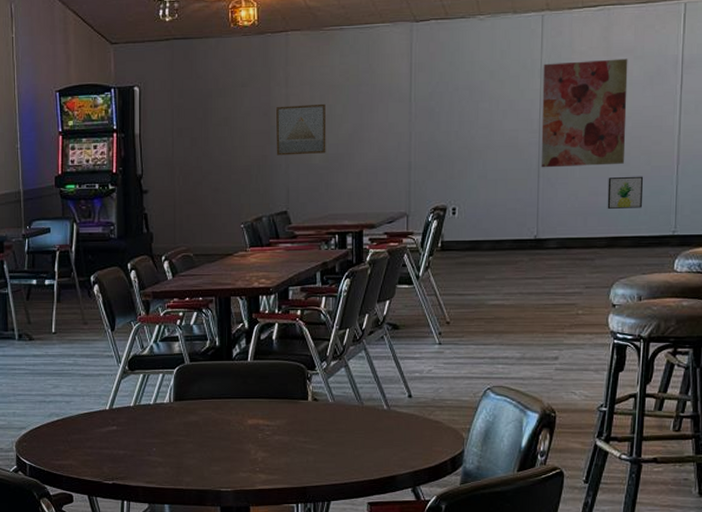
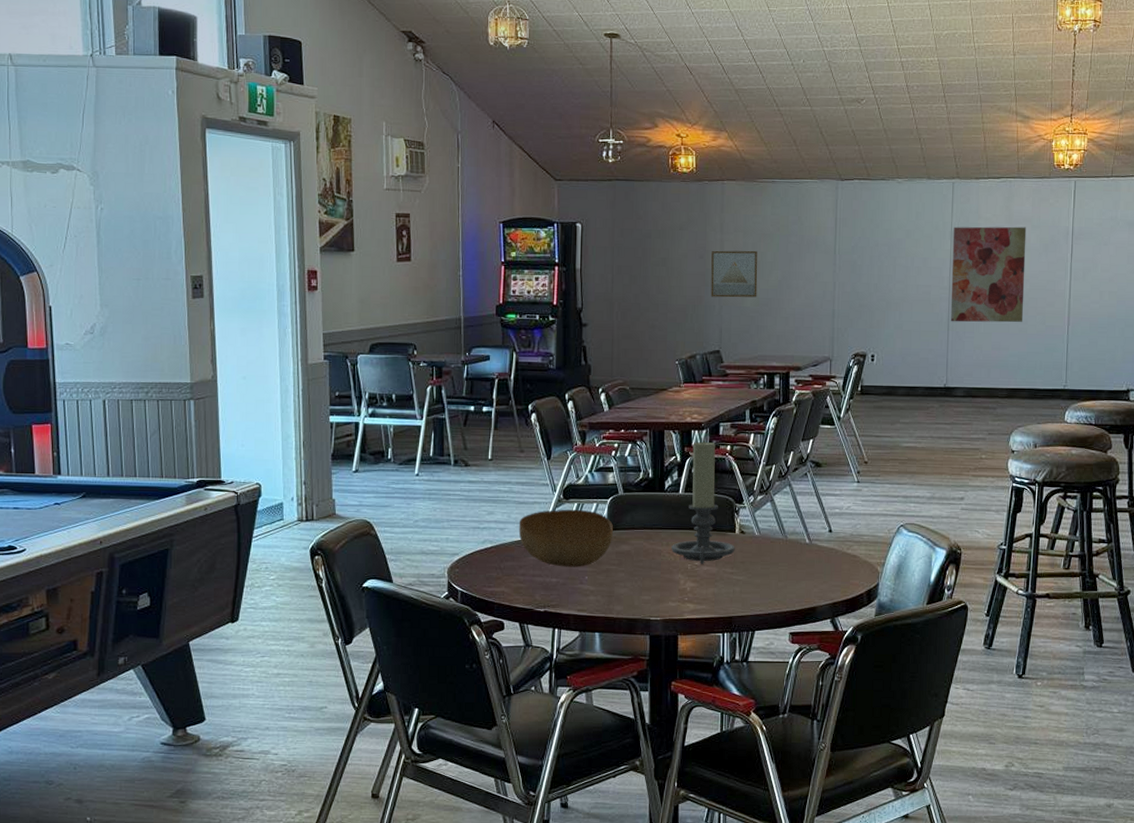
bowl: none [84,380,181,439] -> present [518,509,614,567]
candle holder: none [241,305,308,433] -> present [672,440,735,564]
wall art: present [607,176,644,210] -> none [1008,333,1039,363]

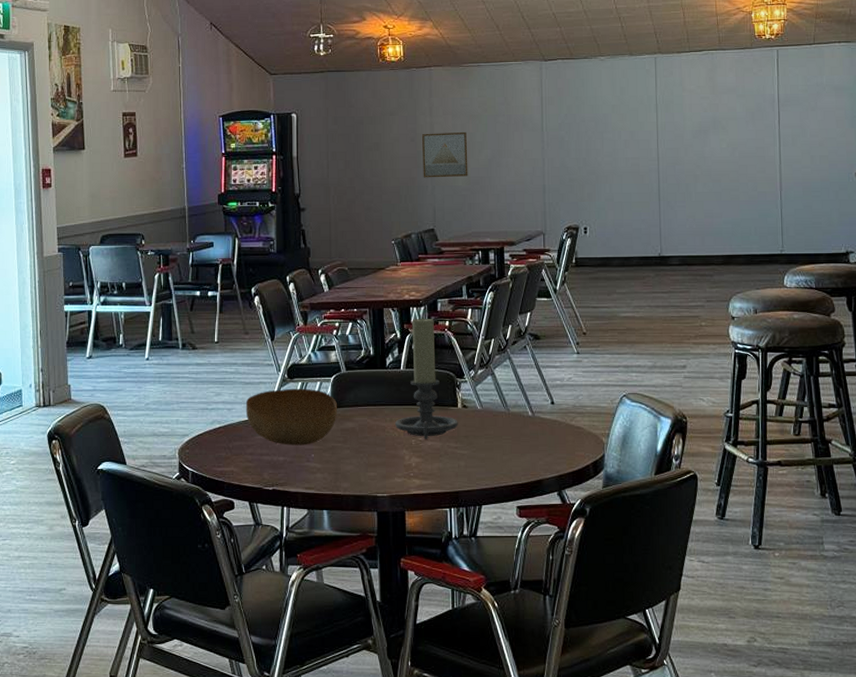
wall art: present [950,226,1027,323] -> none [658,97,735,192]

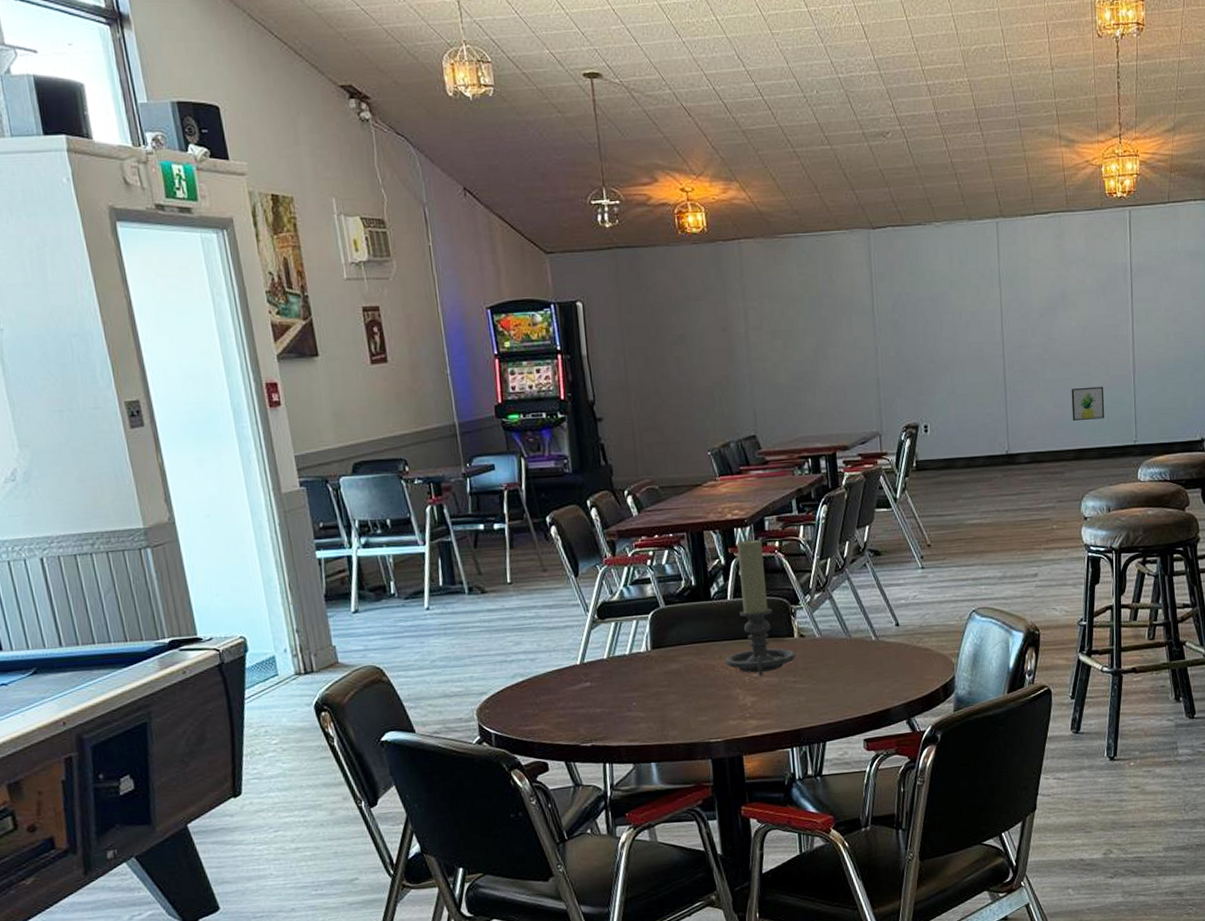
bowl: present [245,388,338,446] -> none [551,629,659,695]
wall art: present [422,131,468,178] -> none [735,317,792,375]
wall art: none [721,200,752,231] -> present [1071,386,1105,422]

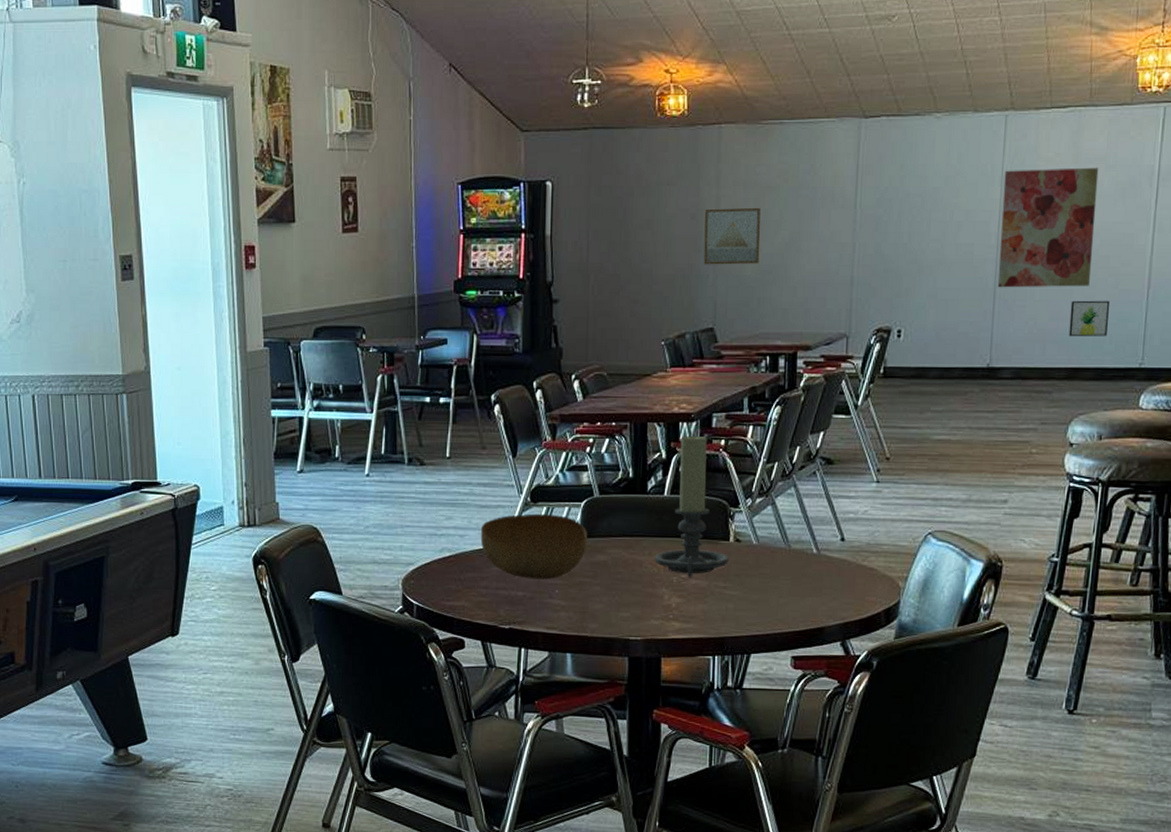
bowl: none [551,629,659,695] -> present [480,513,588,580]
wall art: none [735,317,792,375] -> present [703,207,761,265]
wall art: none [1001,267,1086,381] -> present [997,167,1099,288]

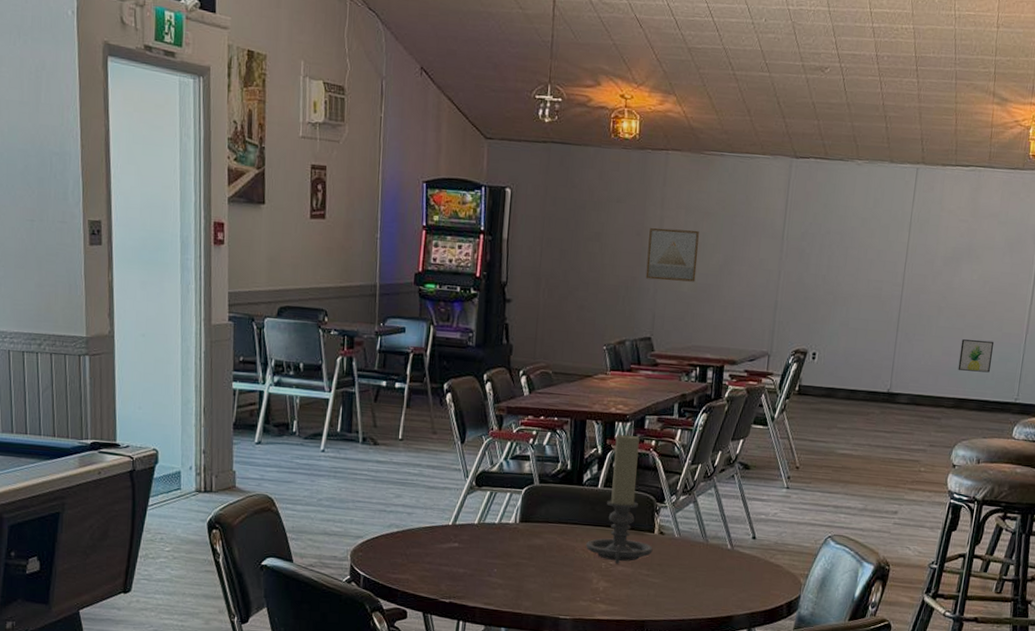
bowl: present [480,513,588,580] -> none [426,497,527,559]
wall art: present [997,167,1099,288] -> none [900,217,993,327]

